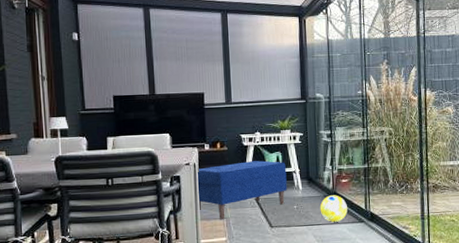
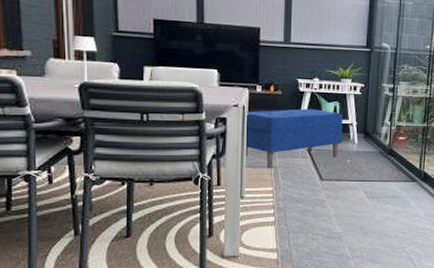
ball: present [320,195,348,222] -> none [373,152,402,179]

